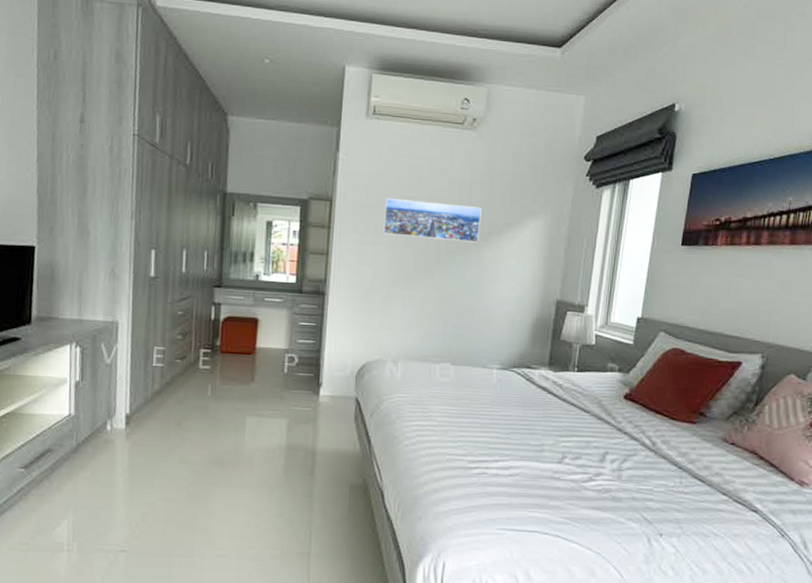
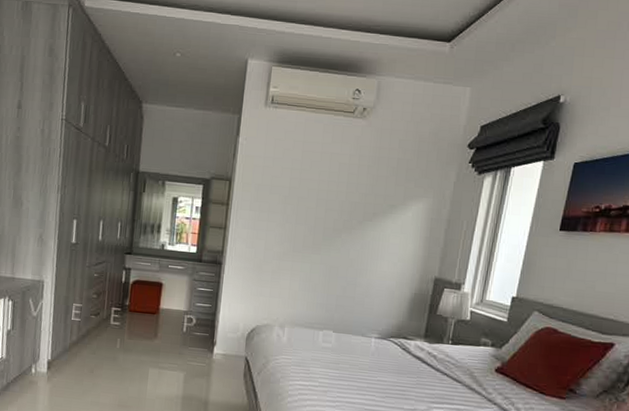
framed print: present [382,198,482,243] -> none [275,180,368,222]

